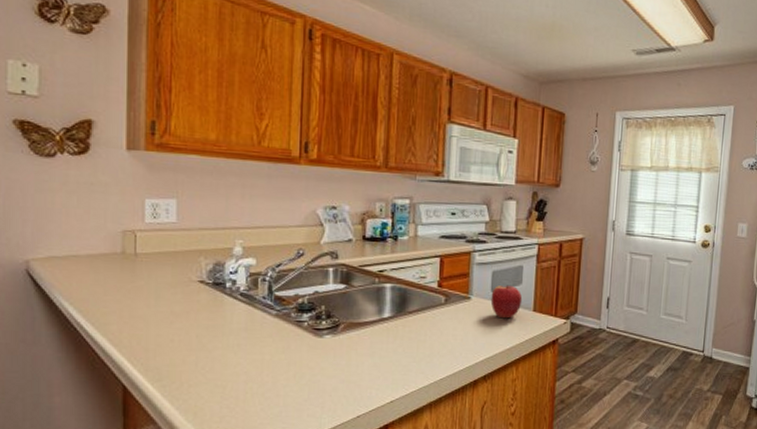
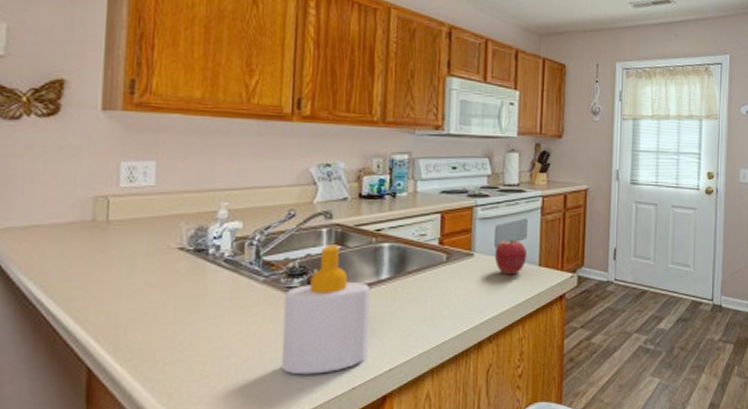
soap bottle: none [292,283,374,402] -> present [281,245,371,375]

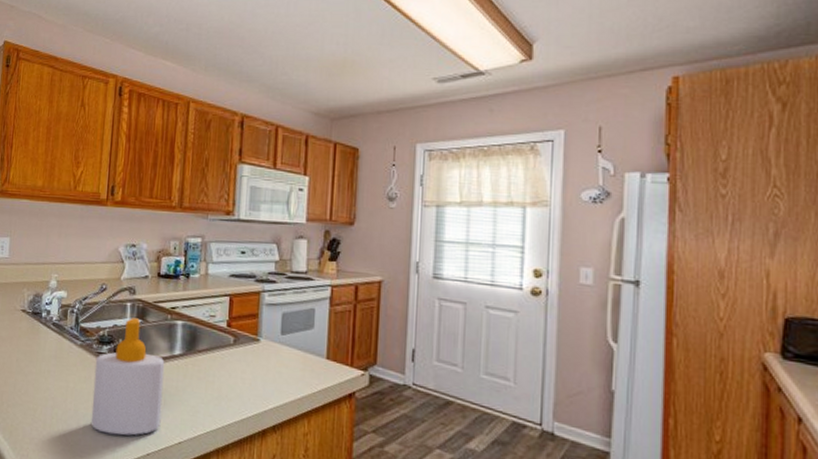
apple: present [494,239,528,275] -> none [280,328,315,365]

